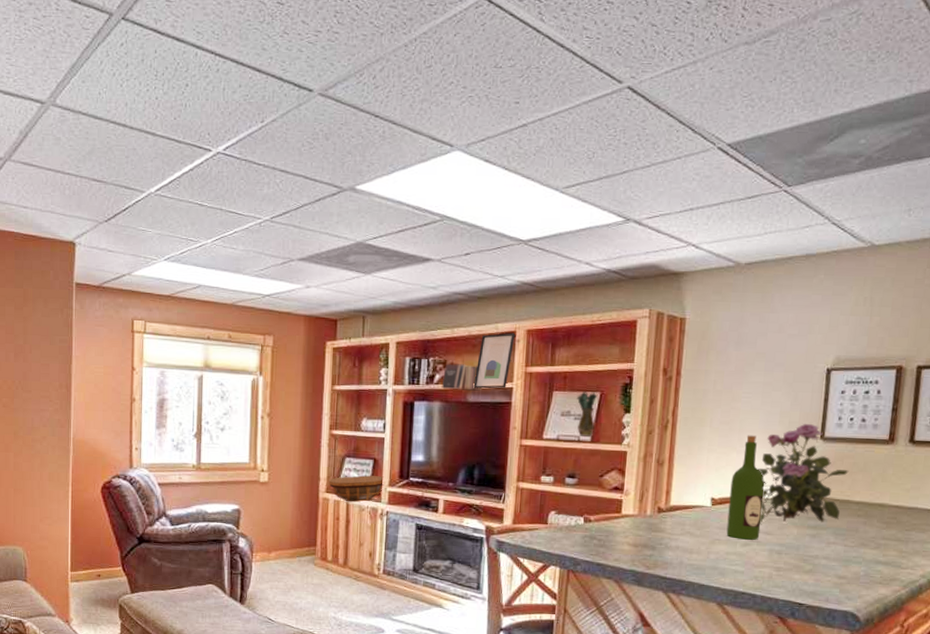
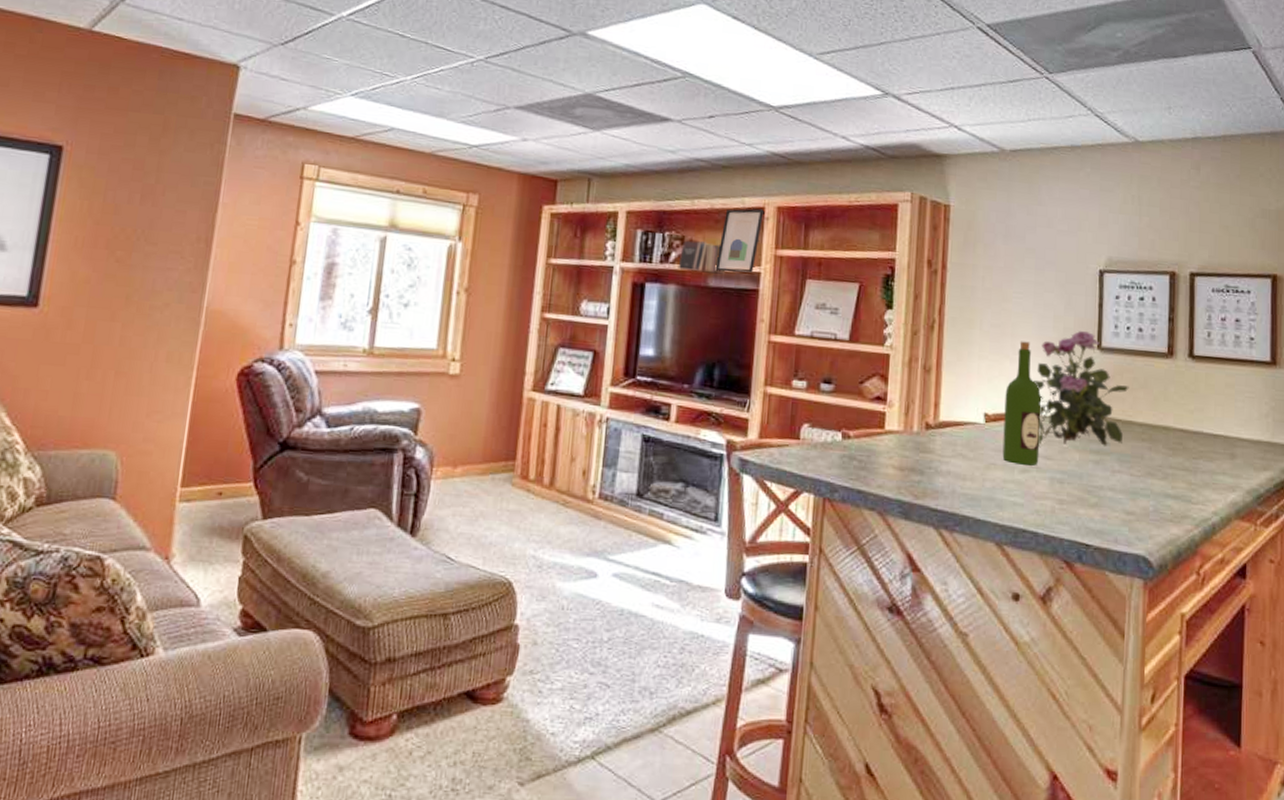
basket: present [328,475,384,502] -> none [535,371,605,405]
vase: present [576,391,597,437] -> none [832,281,856,335]

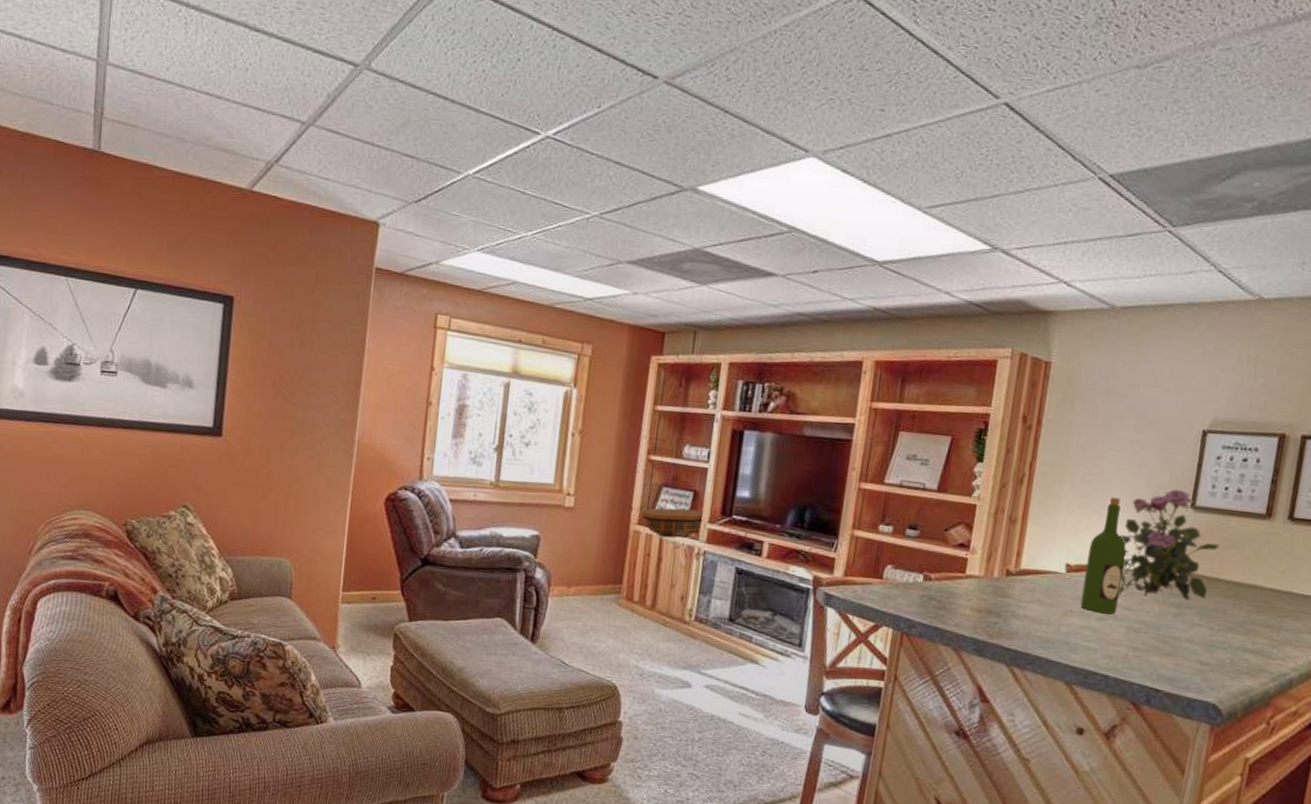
basket: none [535,371,605,405] -> present [641,508,704,538]
books: present [678,240,726,275] -> none [775,392,821,425]
picture frame: present [715,209,765,273] -> none [811,362,863,424]

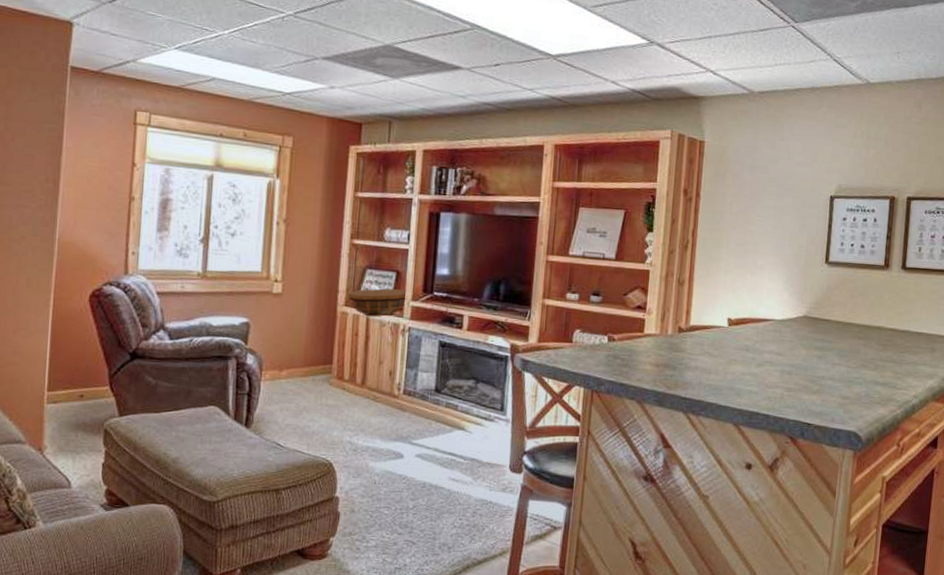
wine bottle: present [1080,497,1126,615] -> none [742,257,776,361]
flower bouquet: present [1118,488,1220,602] -> none [769,247,851,345]

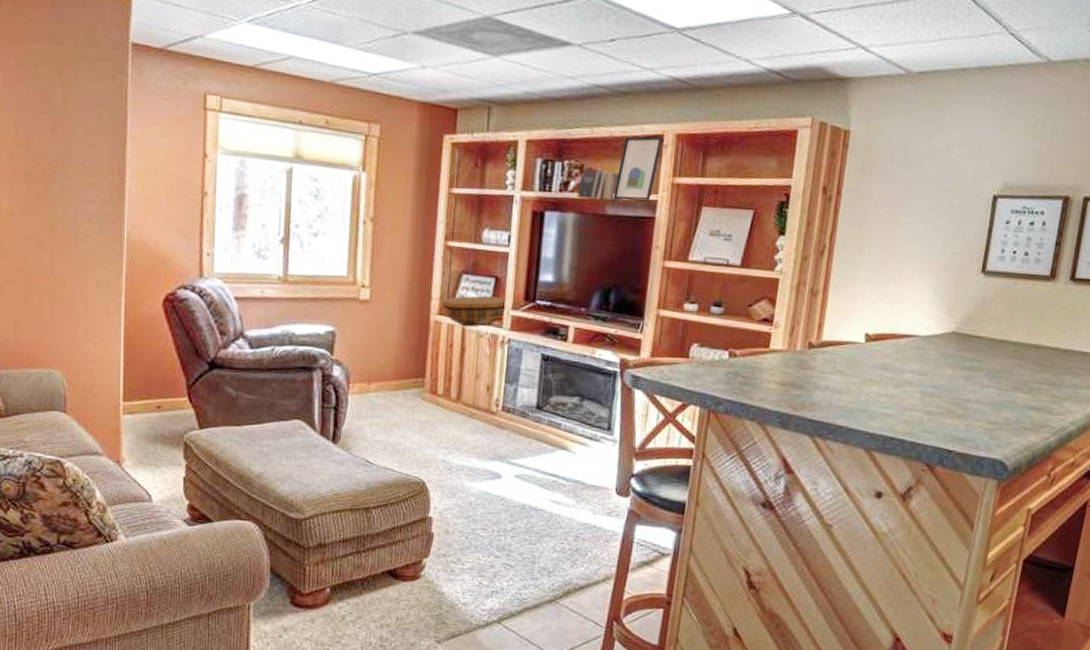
books: none [468,175,510,204] -> present [576,169,624,203]
picture frame: none [500,146,544,203] -> present [613,136,664,201]

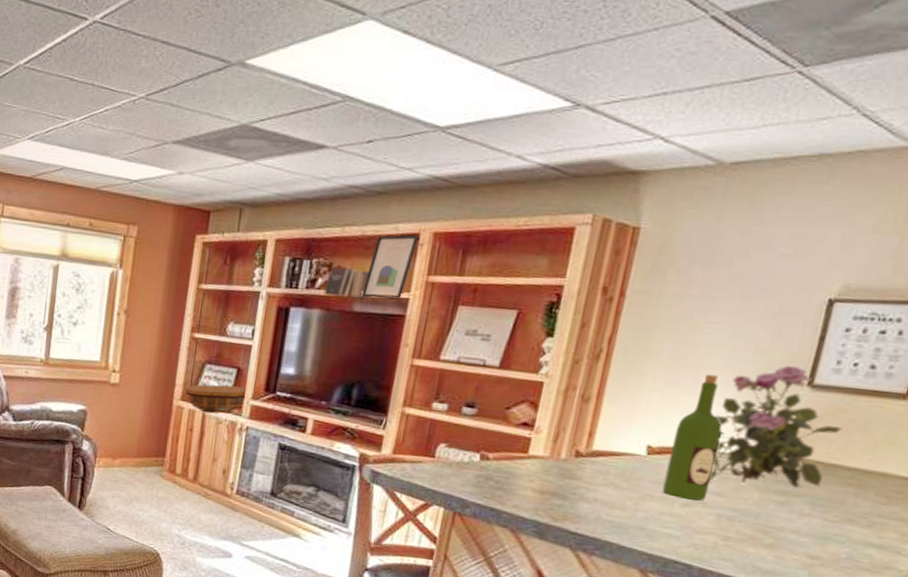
wine bottle: none [878,265,922,381] -> present [662,374,722,501]
flower bouquet: none [914,254,1008,364] -> present [709,365,843,489]

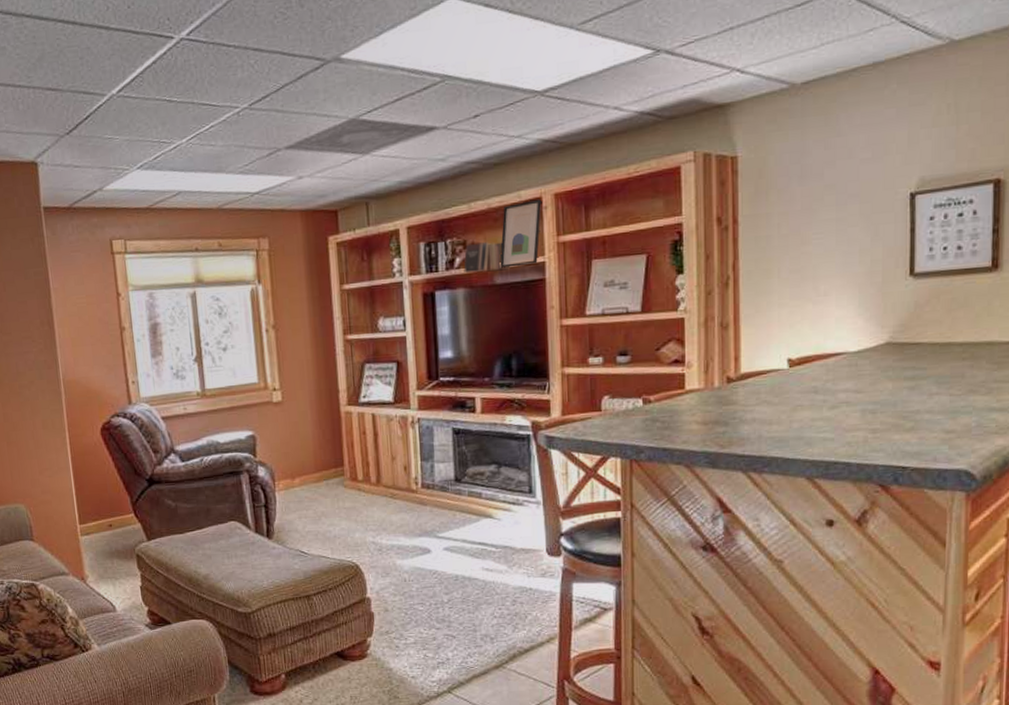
basket: present [184,384,247,414] -> none [349,380,411,413]
wine bottle: present [662,374,722,501] -> none [809,281,849,402]
flower bouquet: present [709,365,843,489] -> none [838,259,947,382]

